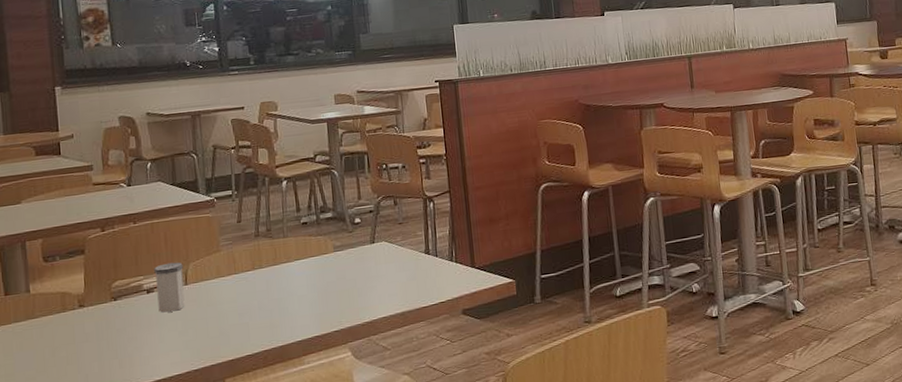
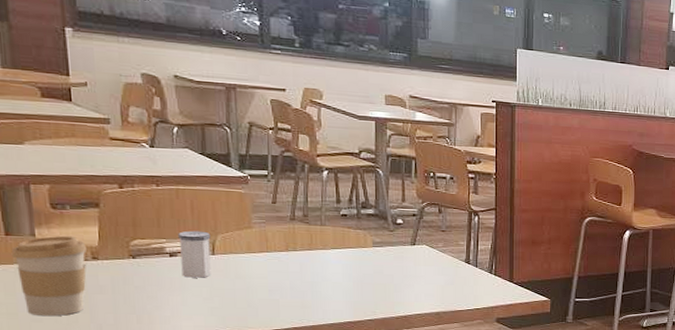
coffee cup: none [9,286,75,374] -> present [11,235,88,317]

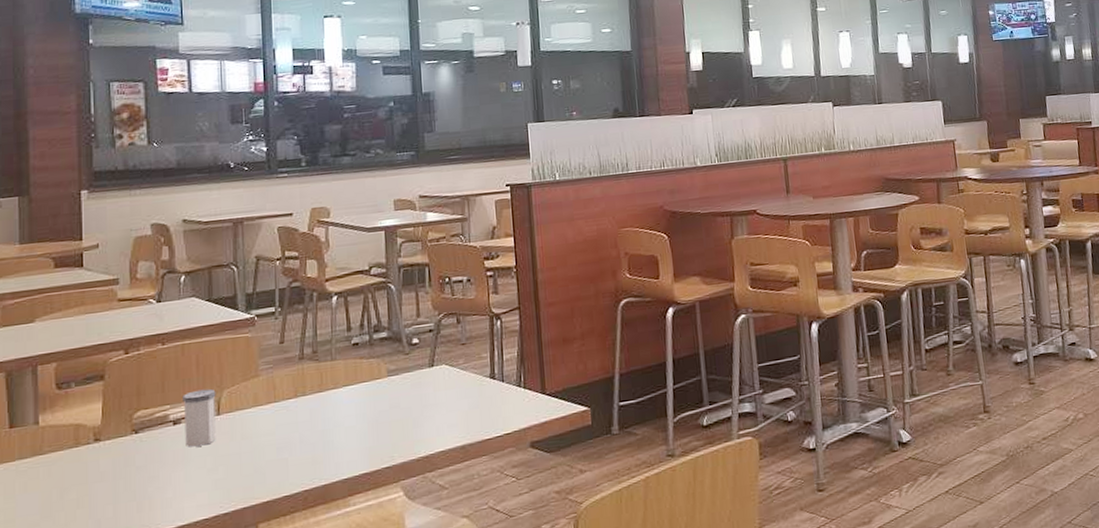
coffee cup: present [11,235,88,317] -> none [14,417,90,520]

